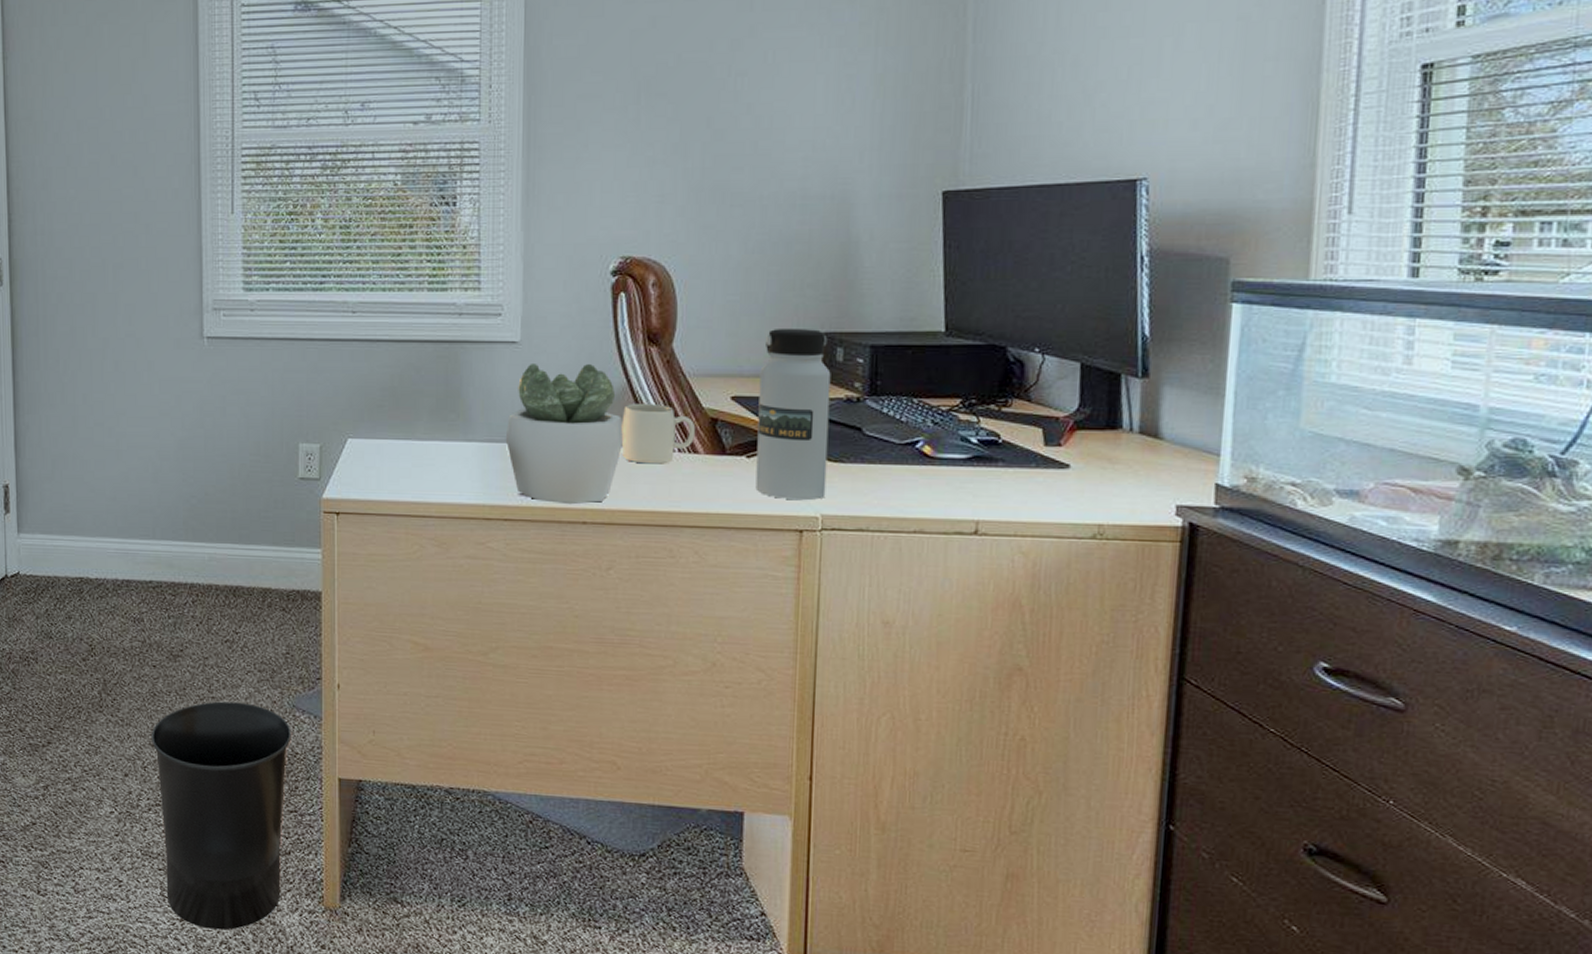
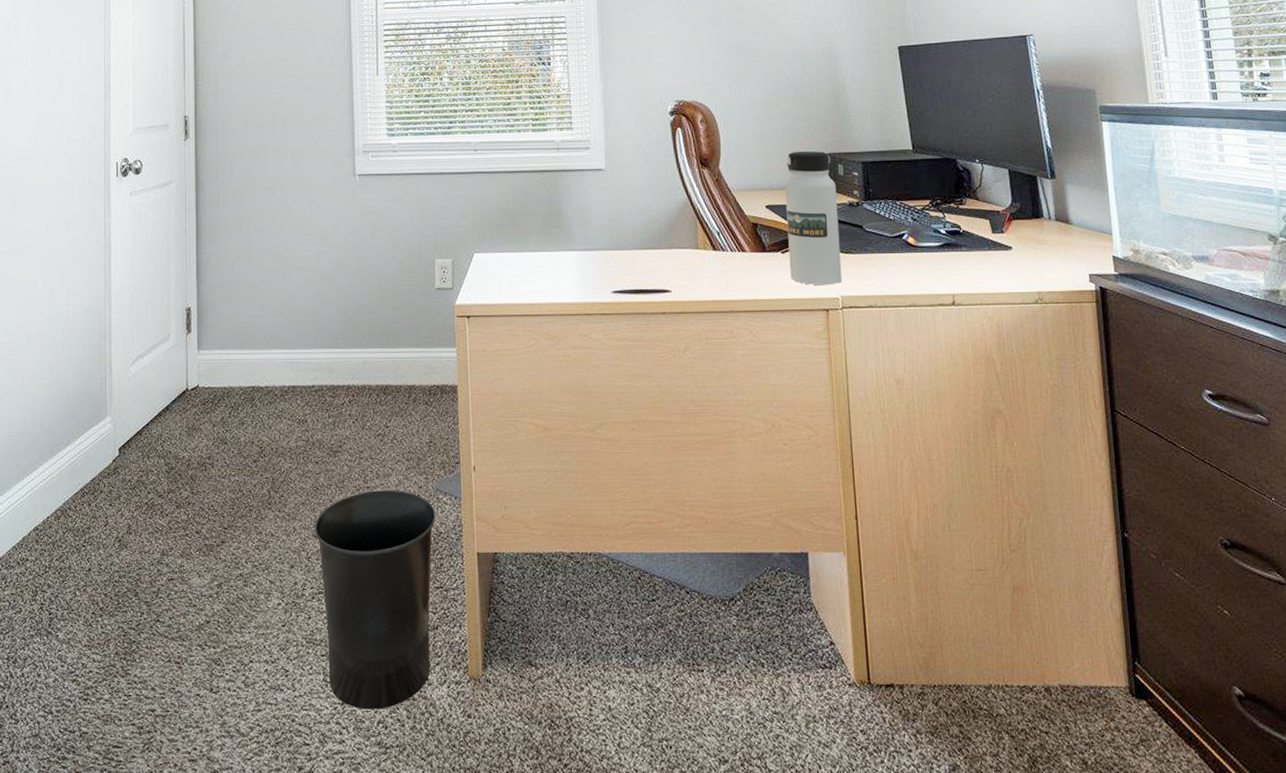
succulent plant: present [505,362,624,505] -> none [598,185,689,299]
mug: present [621,403,696,464] -> none [686,213,742,262]

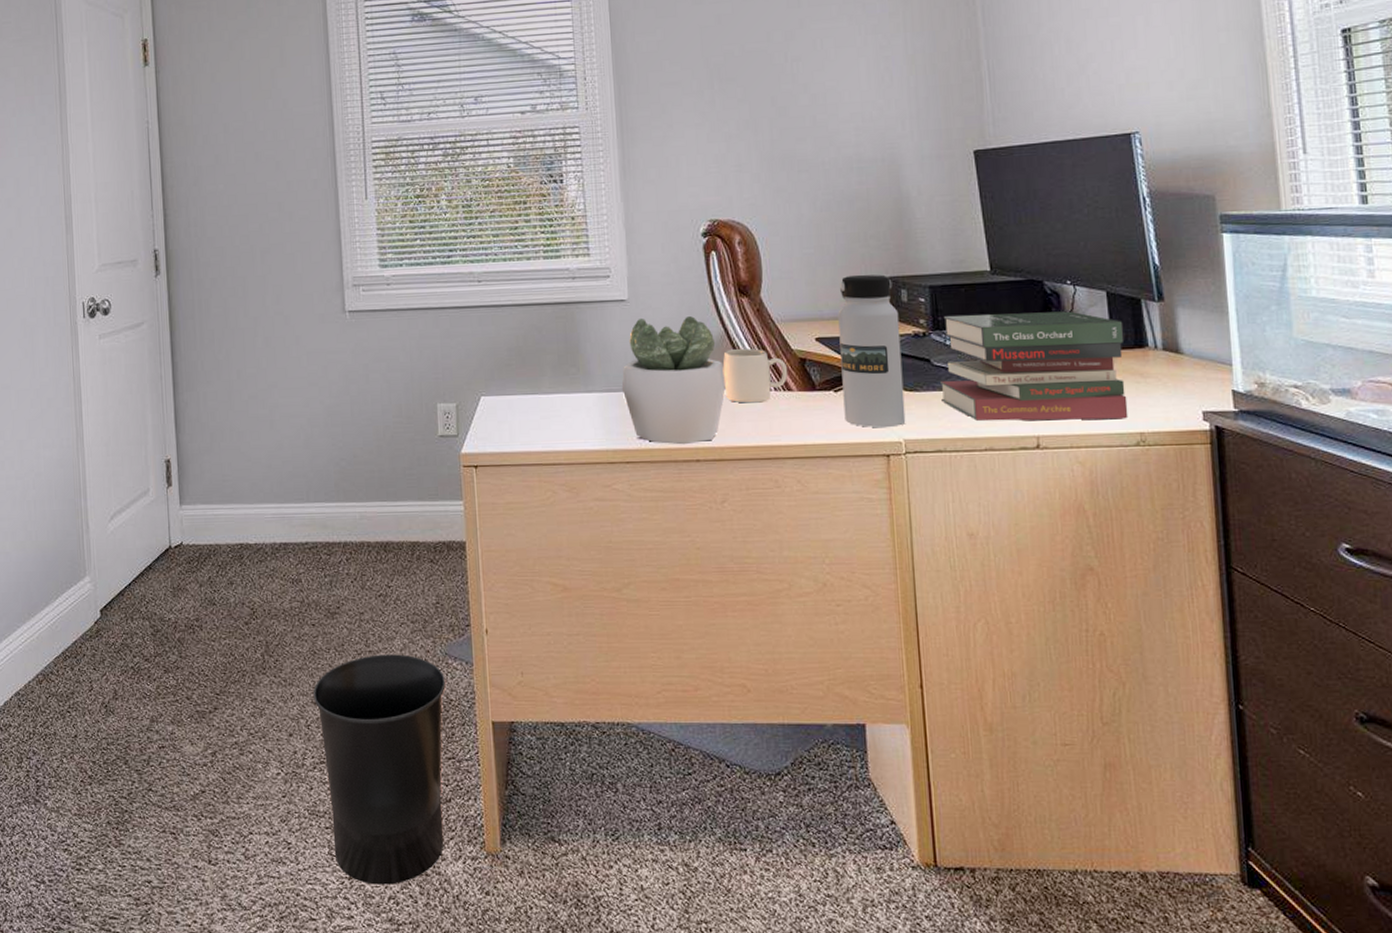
succulent plant: none [598,185,689,299] -> present [621,316,727,445]
mug: none [686,213,742,262] -> present [722,348,788,403]
books: none [870,186,1028,281] -> present [939,311,1129,422]

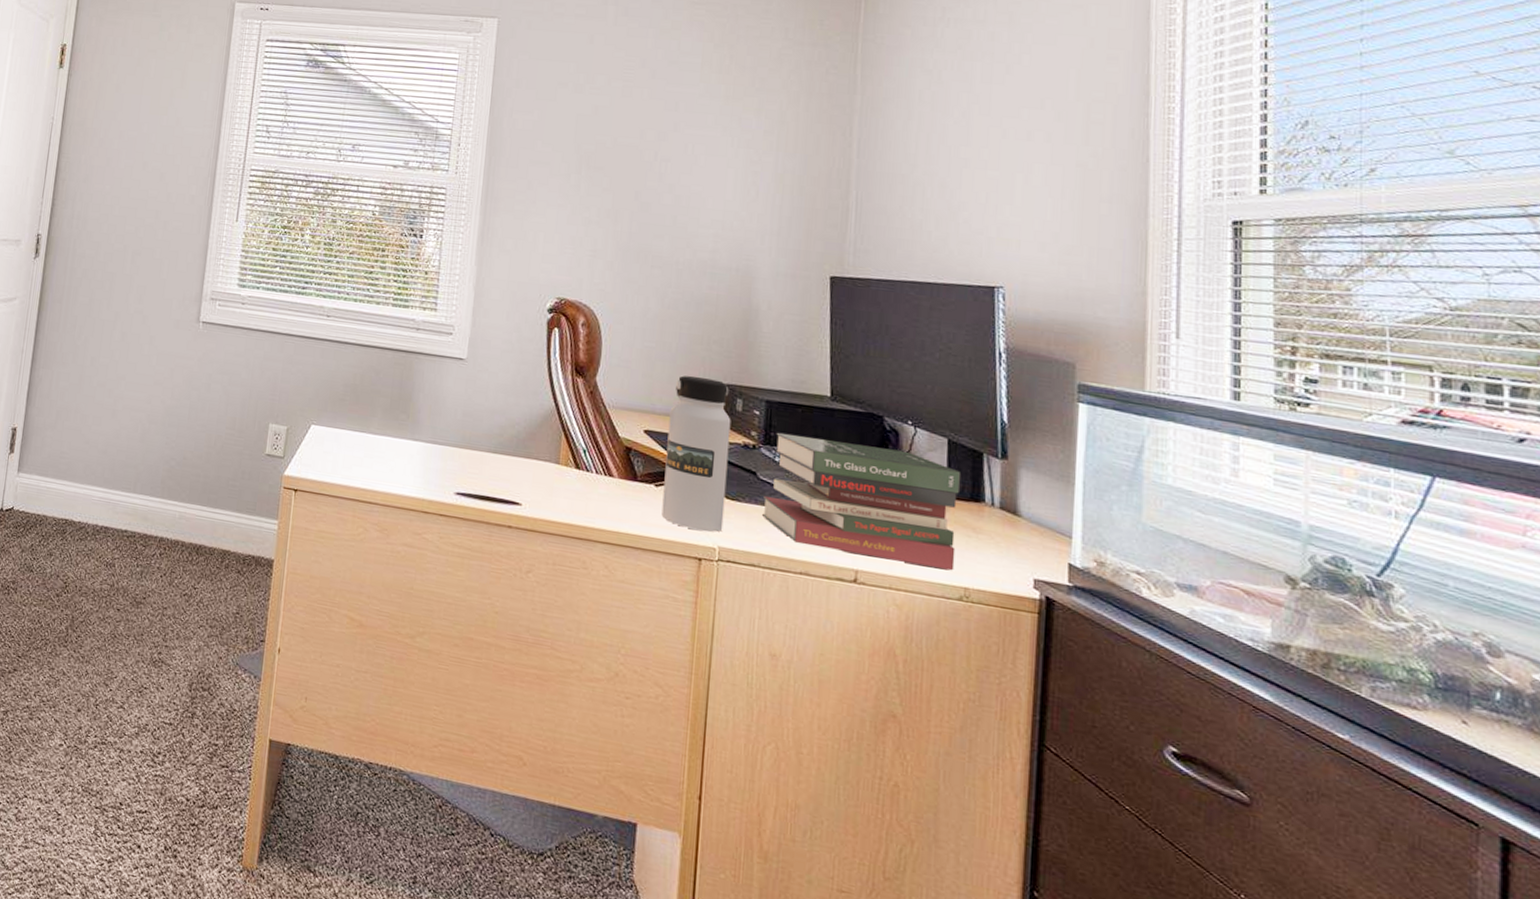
waste bin: present [313,654,446,885] -> none [99,650,233,878]
succulent plant: present [621,316,727,445] -> none [446,378,550,510]
mug: present [722,348,788,403] -> none [547,425,612,483]

